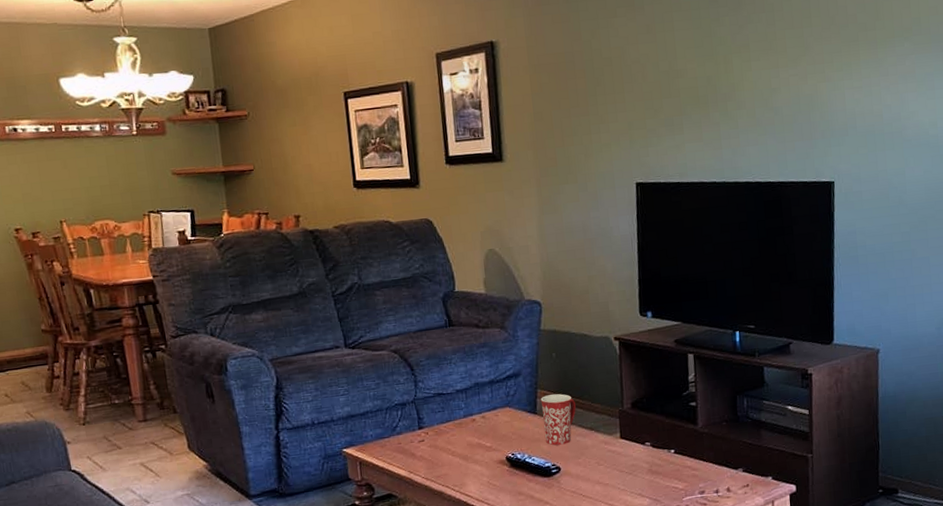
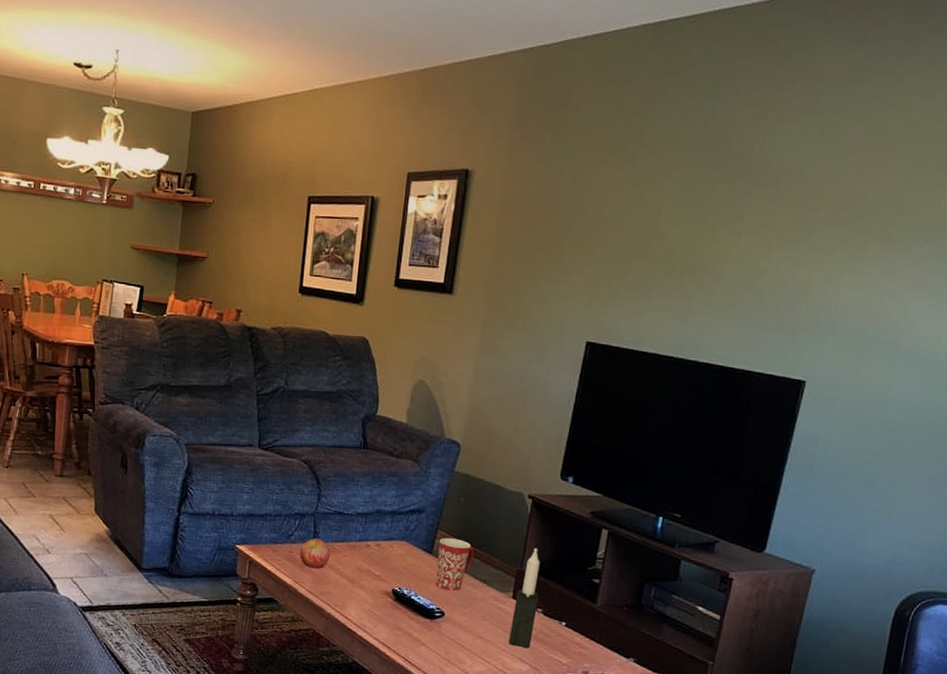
apple: none [408,424,439,455] -> present [300,538,330,569]
candle: none [623,385,647,484] -> present [508,547,540,649]

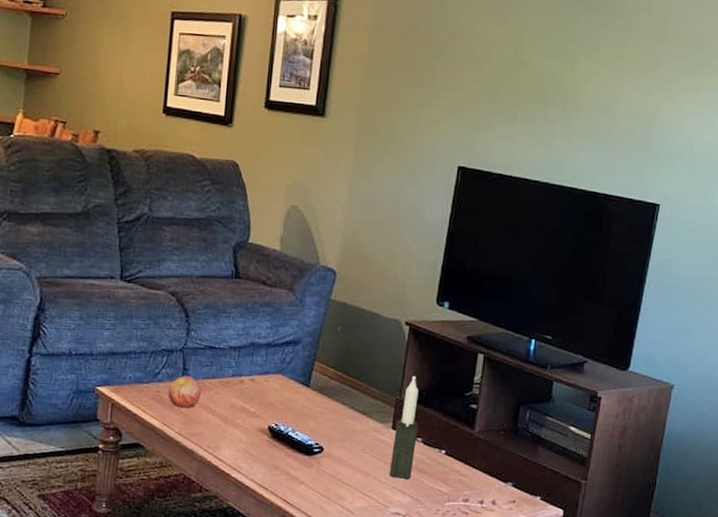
mug: present [435,538,474,591] -> none [313,369,352,424]

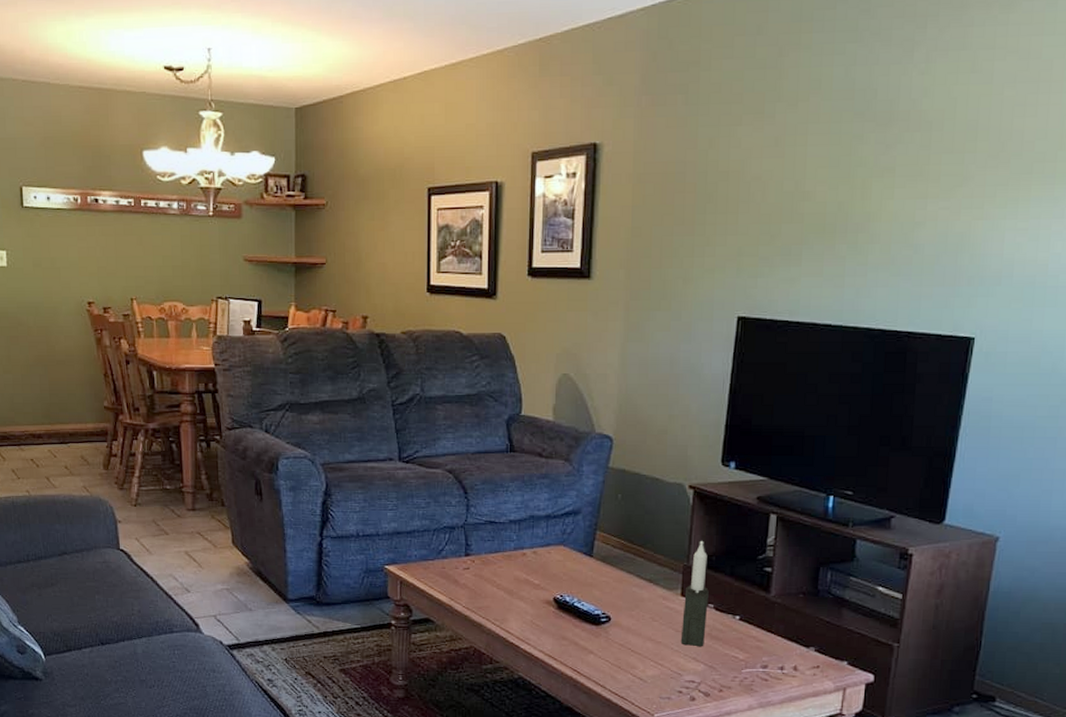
apple: present [168,376,201,408] -> none [453,551,484,583]

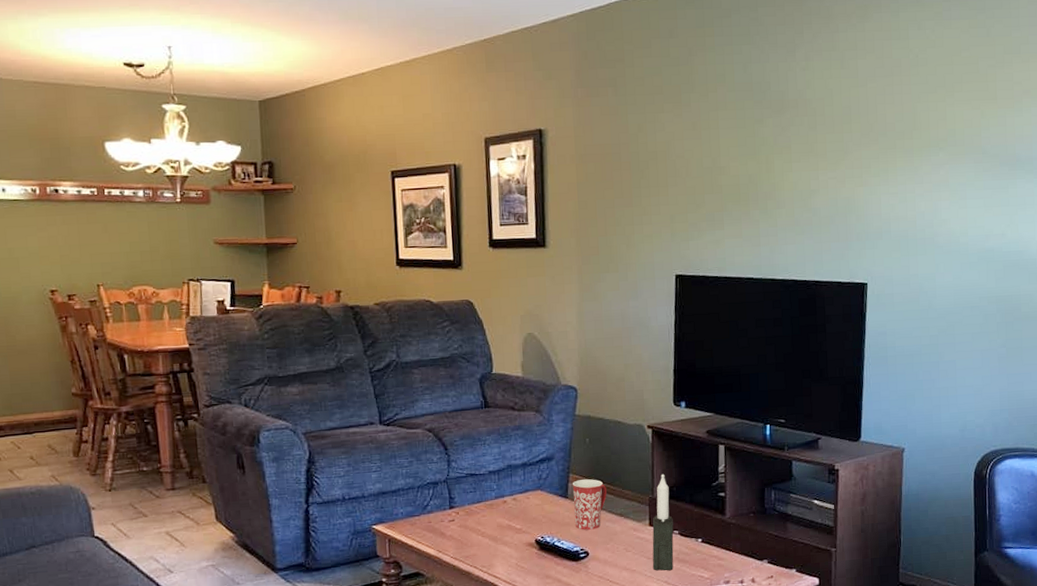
mug: none [598,538,636,593] -> present [572,479,607,530]

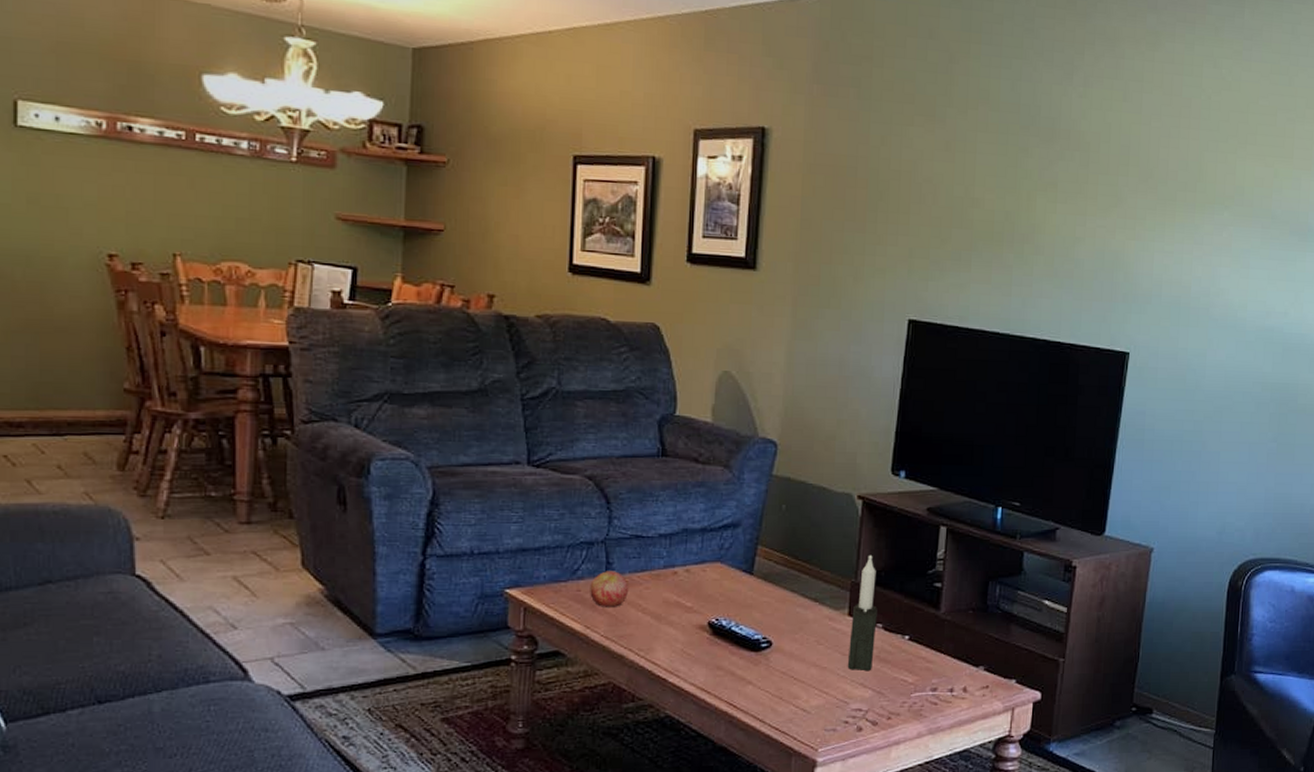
apple: none [438,504,469,534] -> present [590,571,628,607]
mug: present [572,479,607,530] -> none [759,554,801,615]

